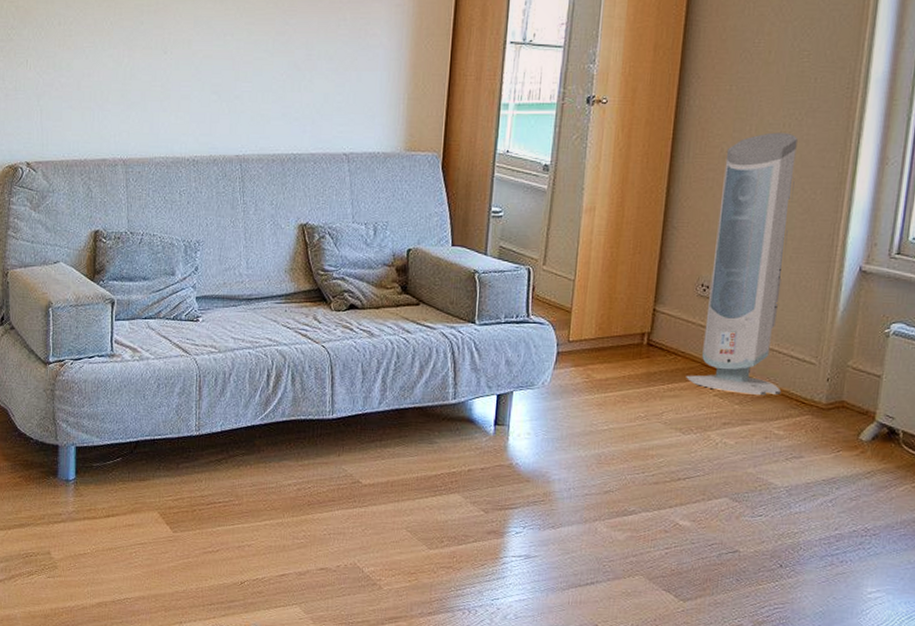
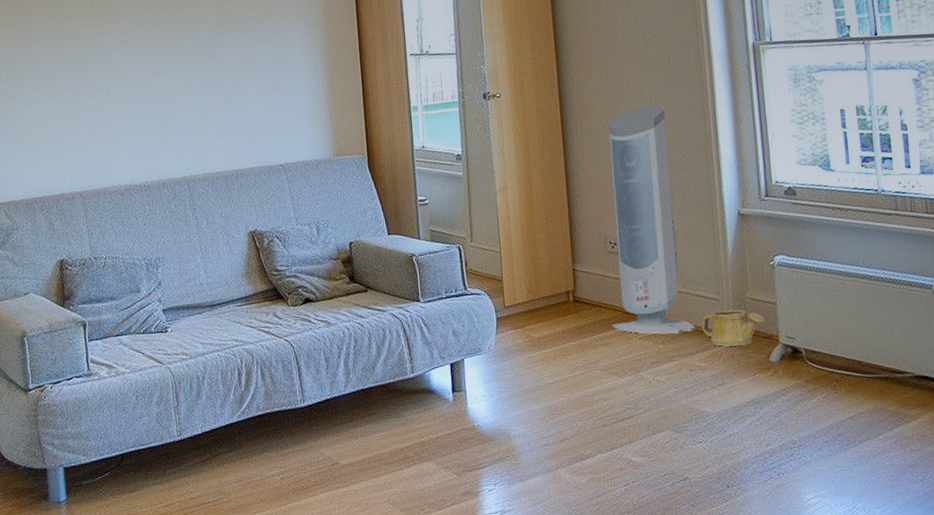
watering can: none [788,377,864,418] -> present [701,309,765,347]

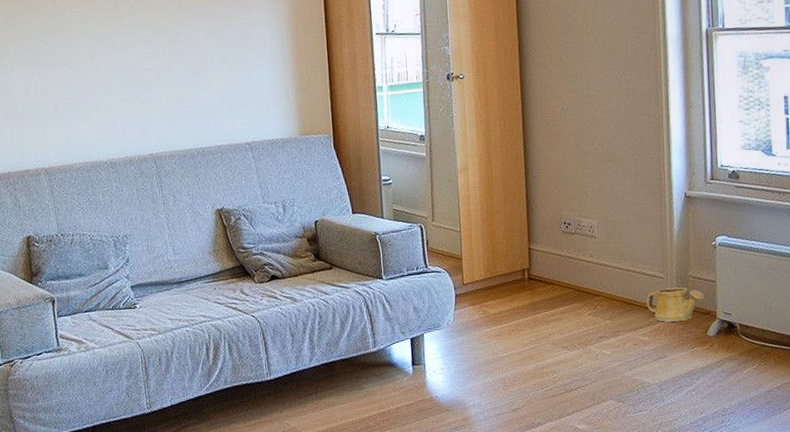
air purifier: present [608,105,696,334] -> none [564,89,641,310]

